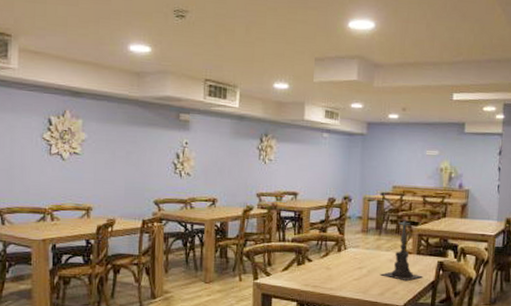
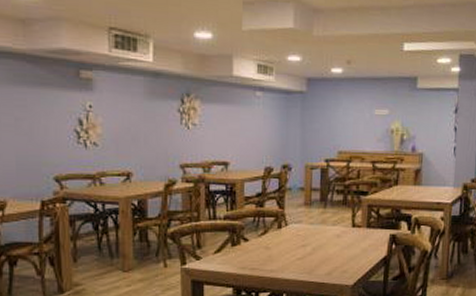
candle holder: present [380,219,422,281] -> none [327,188,373,257]

